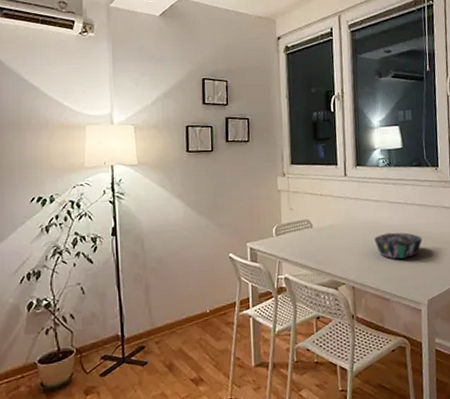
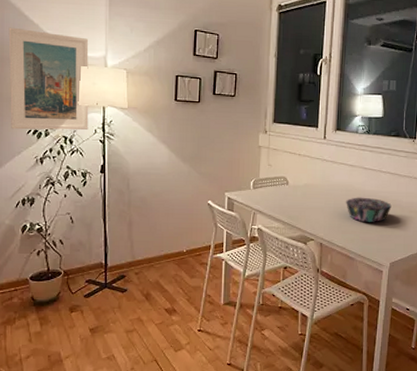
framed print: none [8,93,97,199] -> present [8,27,89,131]

